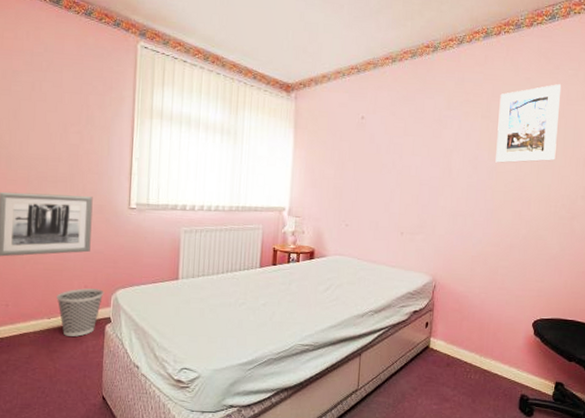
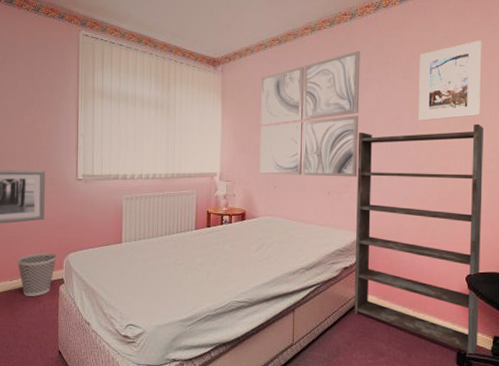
wall art: none [330,86,441,218] -> present [259,51,360,177]
bookshelf: none [421,168,558,401] -> present [354,123,483,356]

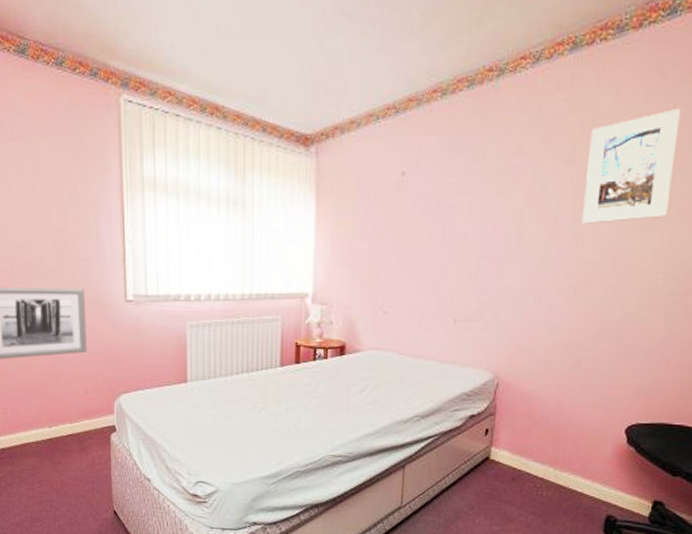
wastebasket: present [17,253,58,296] -> none [56,393,106,447]
wall art: present [259,51,360,177] -> none [364,125,509,300]
bookshelf: present [354,123,483,356] -> none [479,228,670,523]

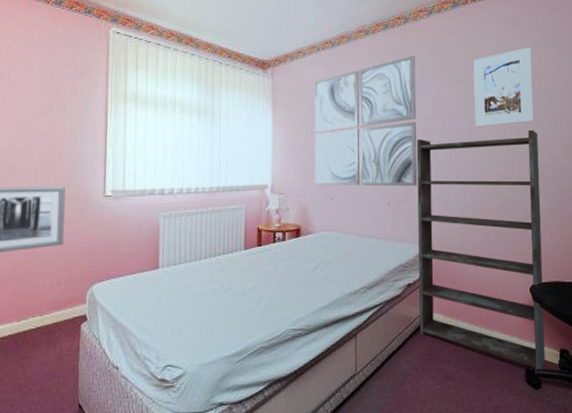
wall art: none [364,125,509,300] -> present [314,56,417,187]
bookshelf: none [479,228,670,523] -> present [416,129,546,372]

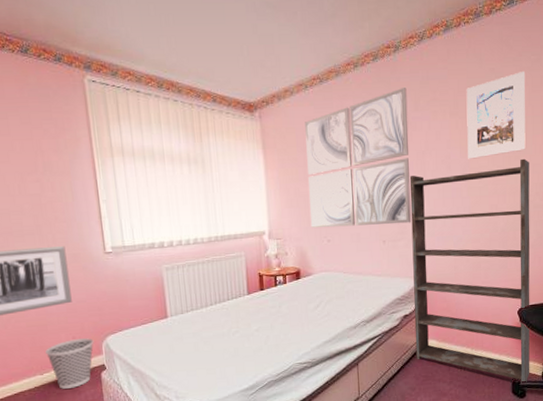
wastebasket: none [27,285,79,339] -> present [45,338,94,389]

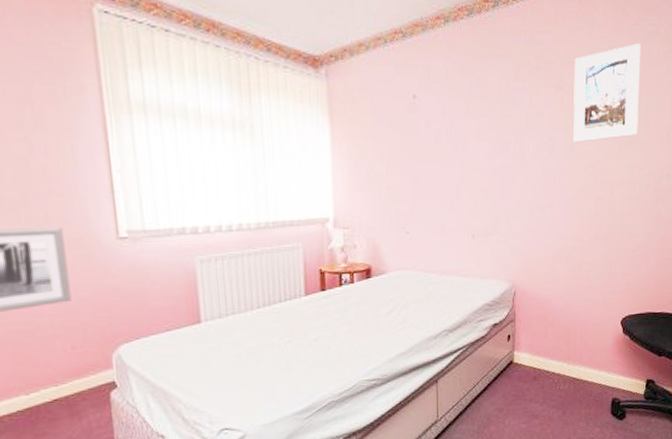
wastebasket: present [45,338,94,389] -> none [33,347,102,413]
wall art: present [305,88,411,228] -> none [382,52,507,217]
bookshelf: present [409,158,530,384] -> none [505,145,641,404]

